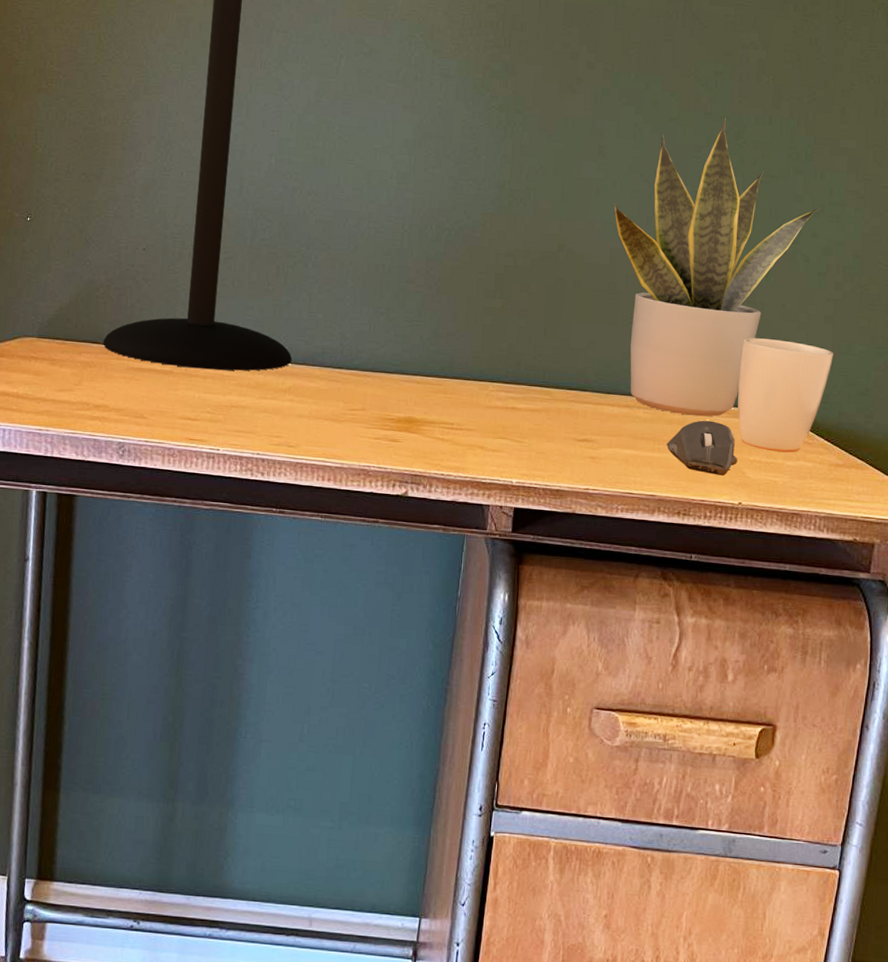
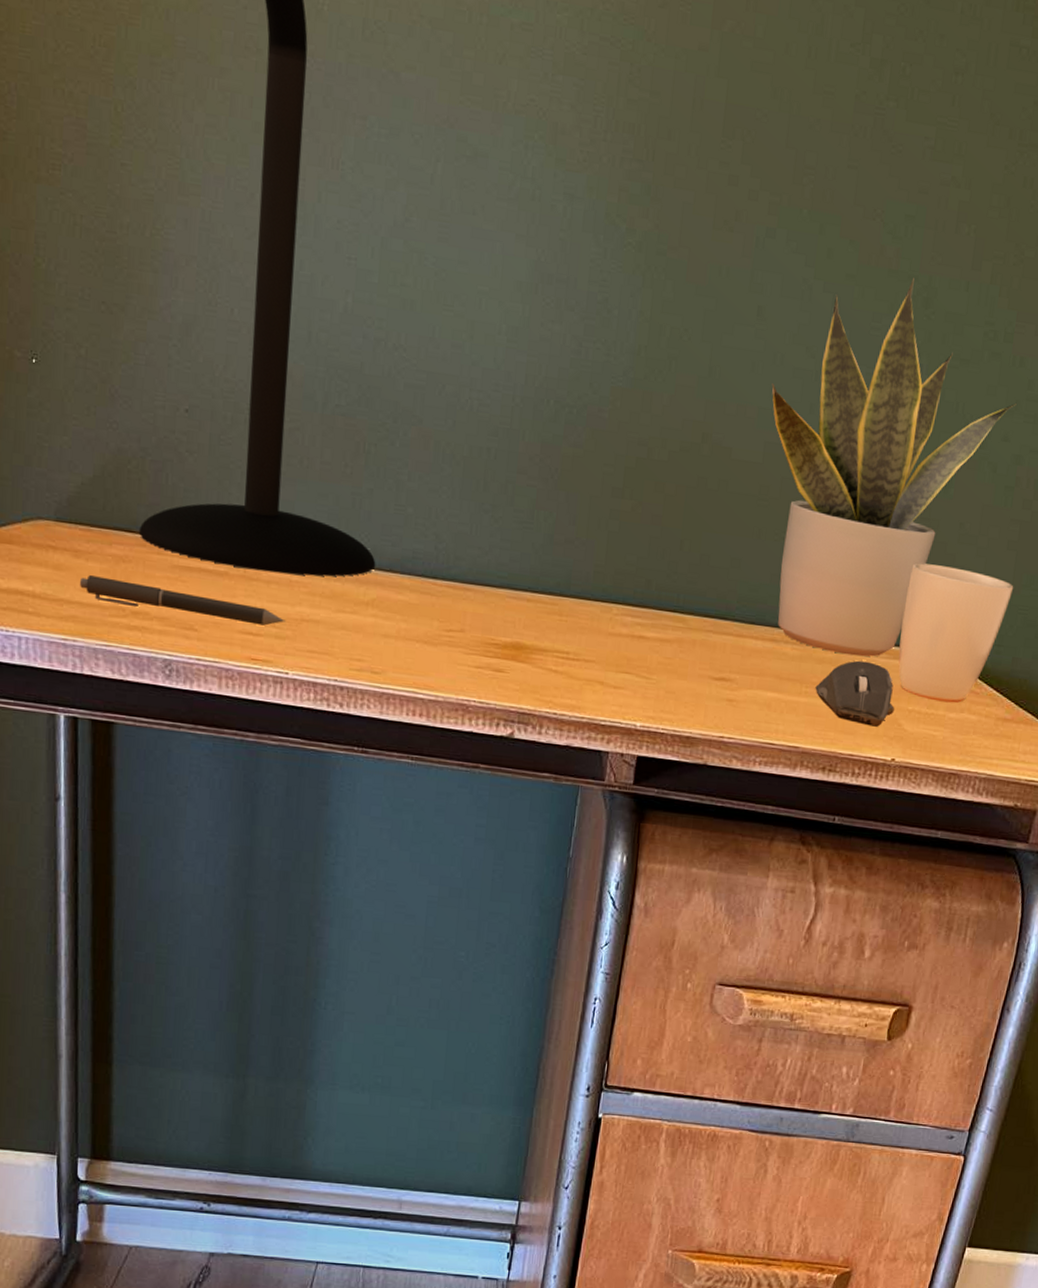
pen: none [54,378,218,412] -> present [80,575,286,626]

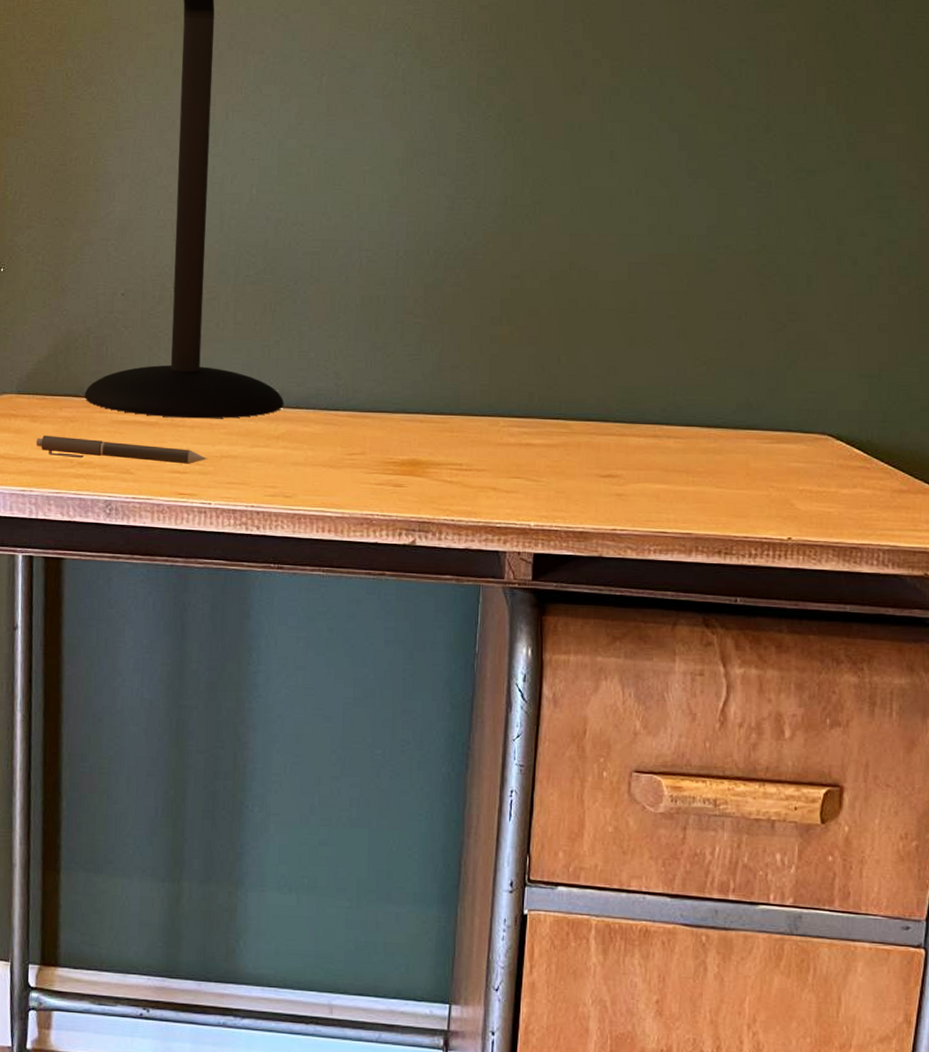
potted plant: present [772,278,1017,657] -> none [630,109,868,444]
computer mouse: present [815,660,894,728] -> none [702,447,784,510]
mug: present [898,563,1014,703] -> none [782,353,891,480]

